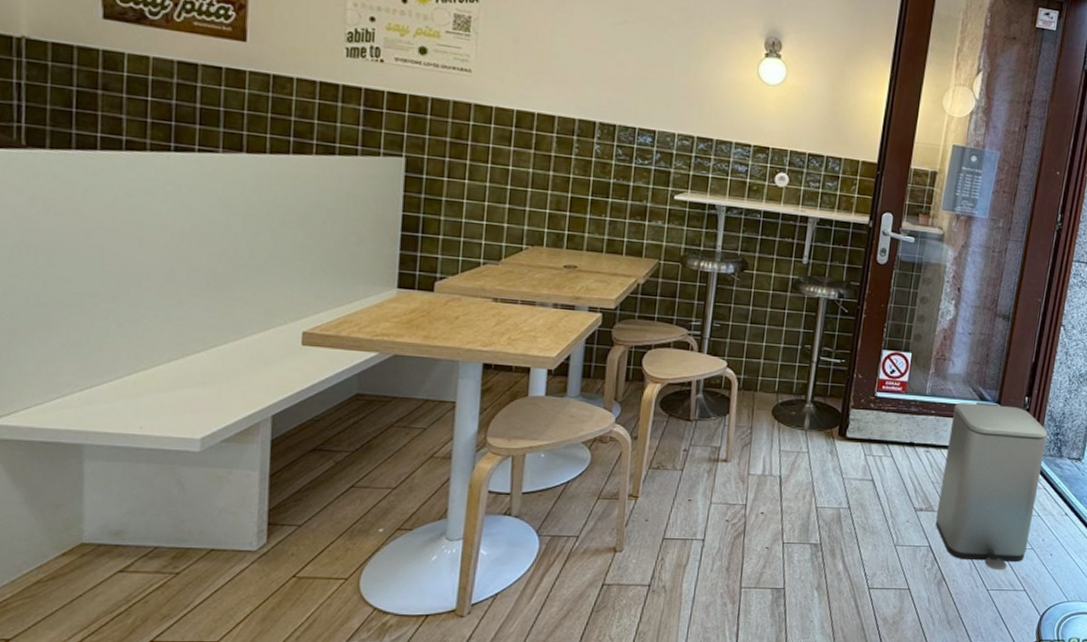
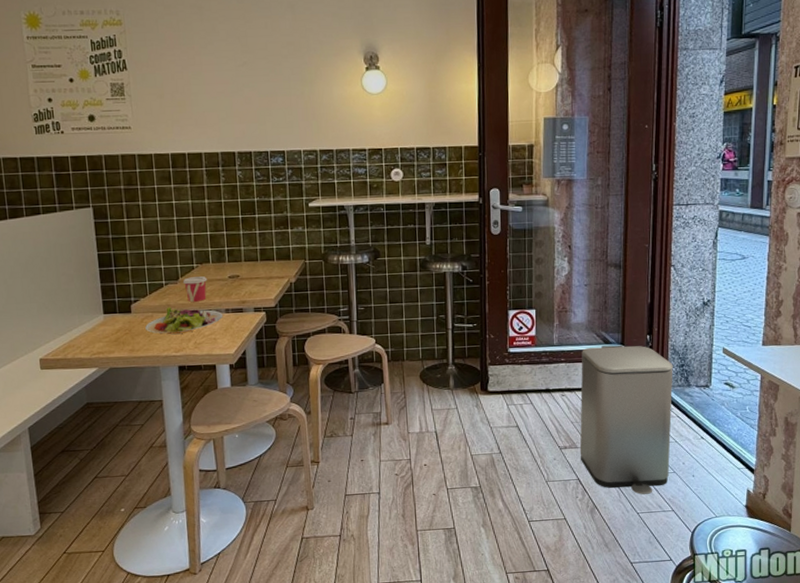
salad plate: none [449,291,550,325] -> present [145,307,223,334]
cup: none [505,259,537,290] -> present [182,276,208,302]

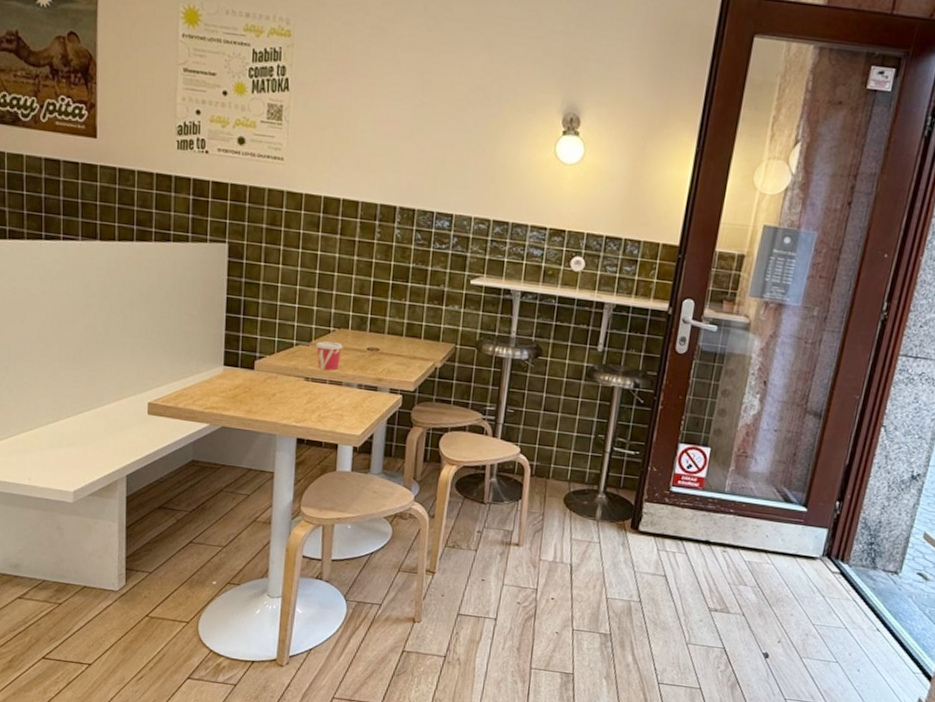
salad plate: present [145,307,223,334] -> none [267,370,355,403]
pedal bin: present [579,345,673,495] -> none [731,502,861,681]

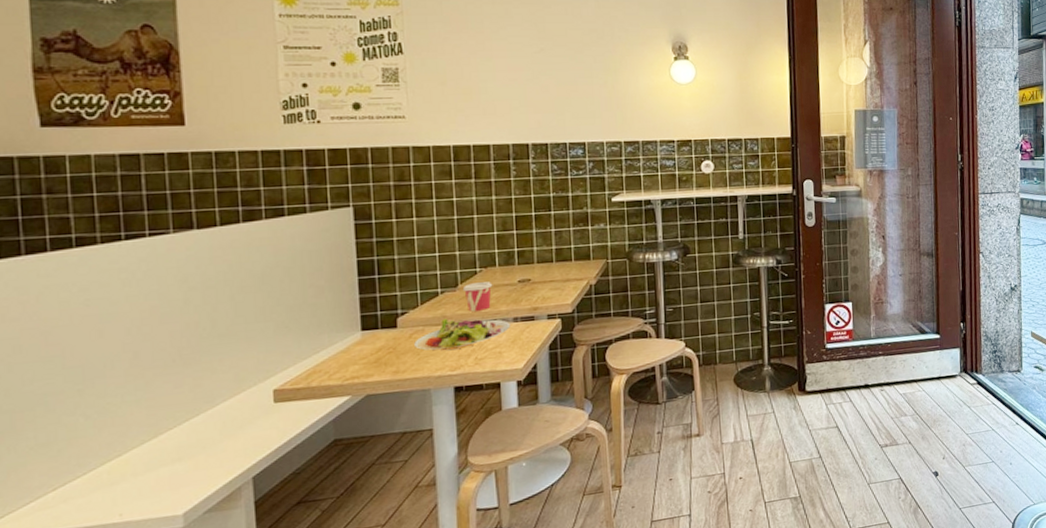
salad plate: none [267,370,355,403] -> present [414,318,511,351]

